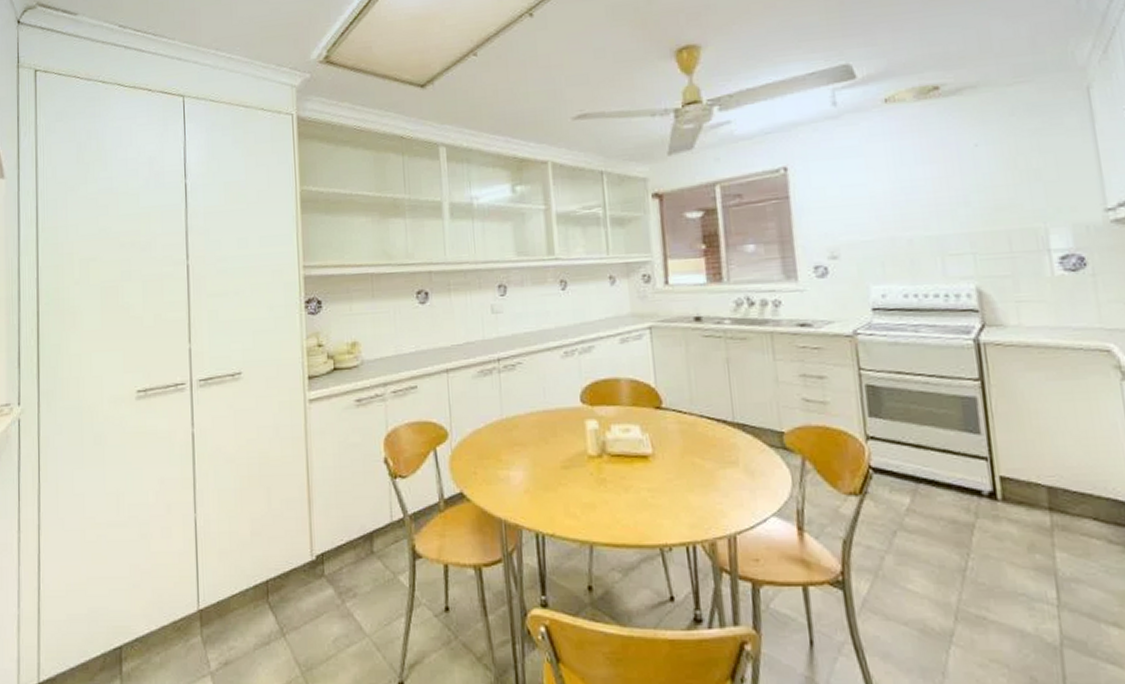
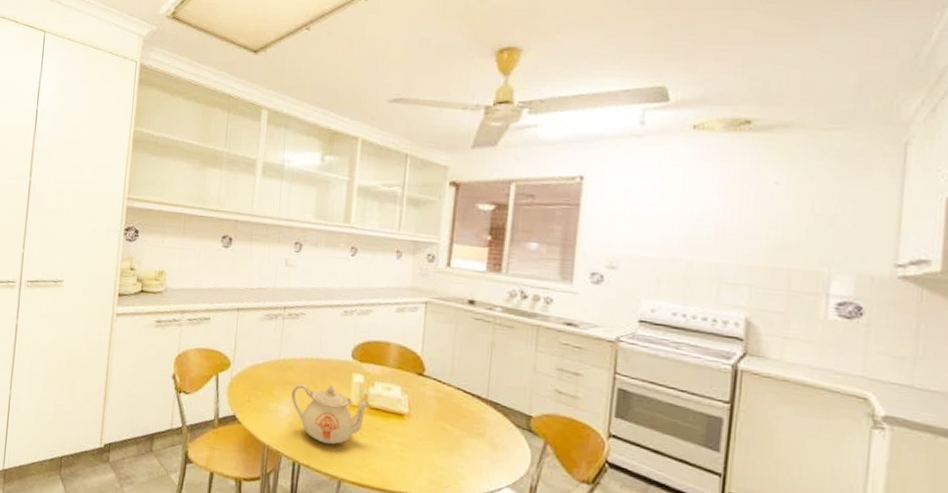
teapot: none [521,437,611,506] -> present [291,383,371,445]

